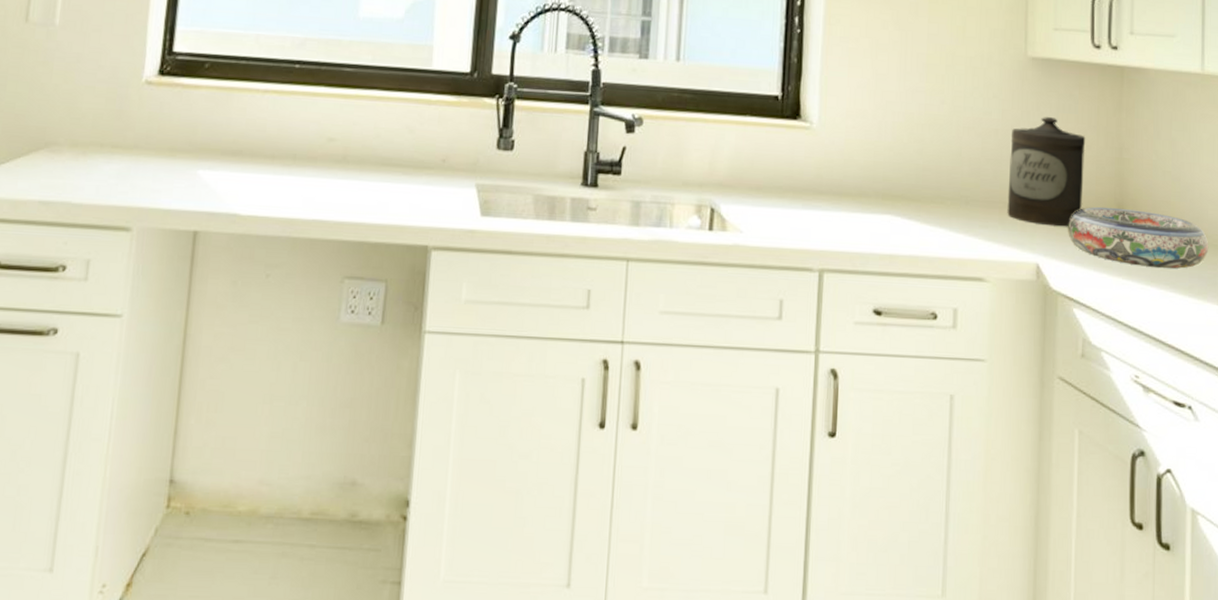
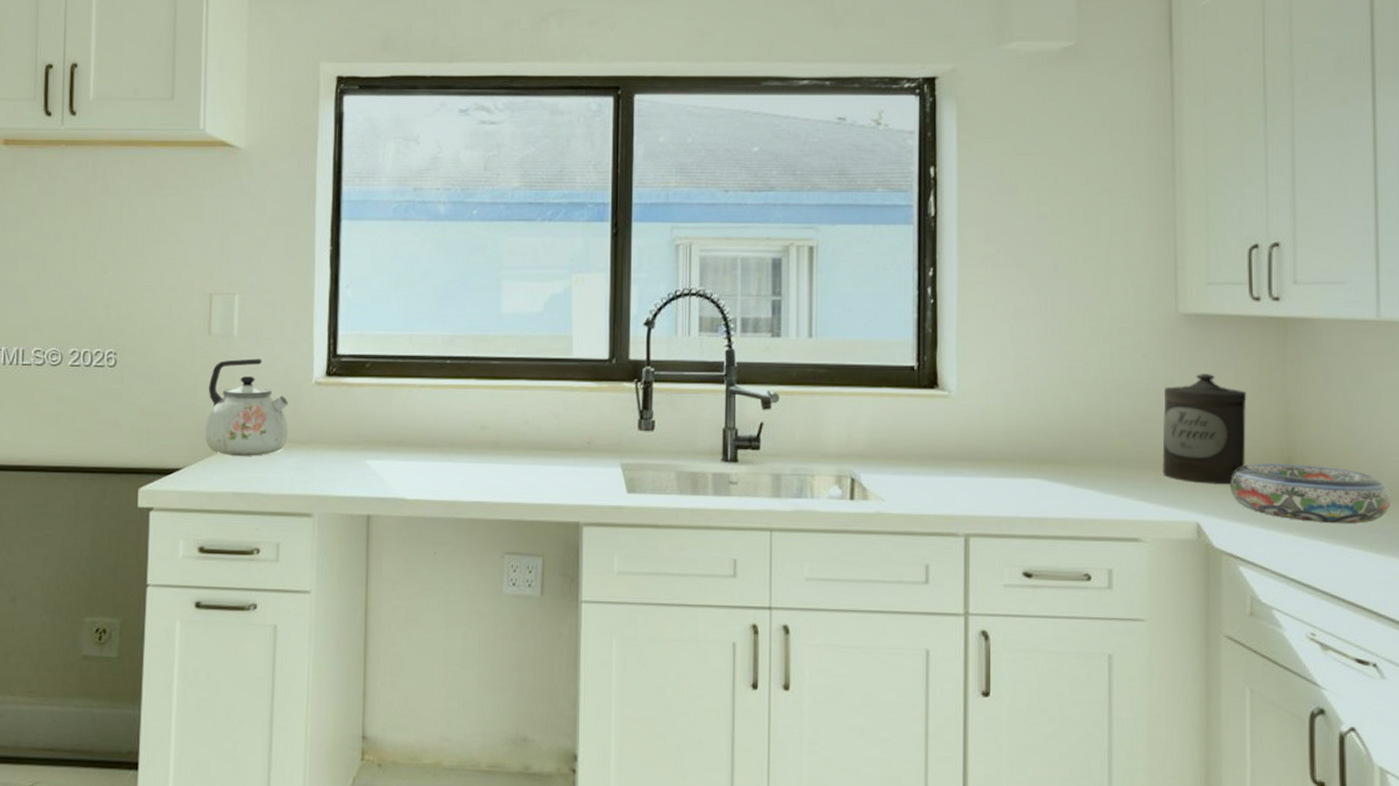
kettle: none [11,51,114,161] -> present [204,358,289,456]

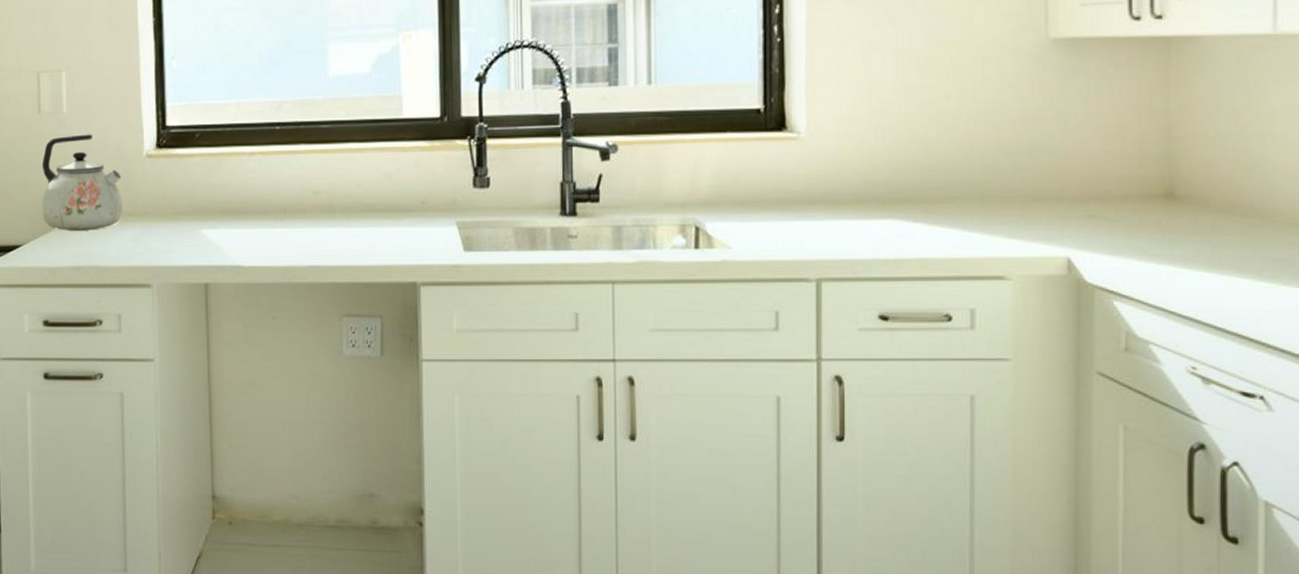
canister: present [1162,374,1247,484] -> none [1030,101,1124,216]
bowl: present [1229,462,1392,524] -> none [1103,191,1285,252]

